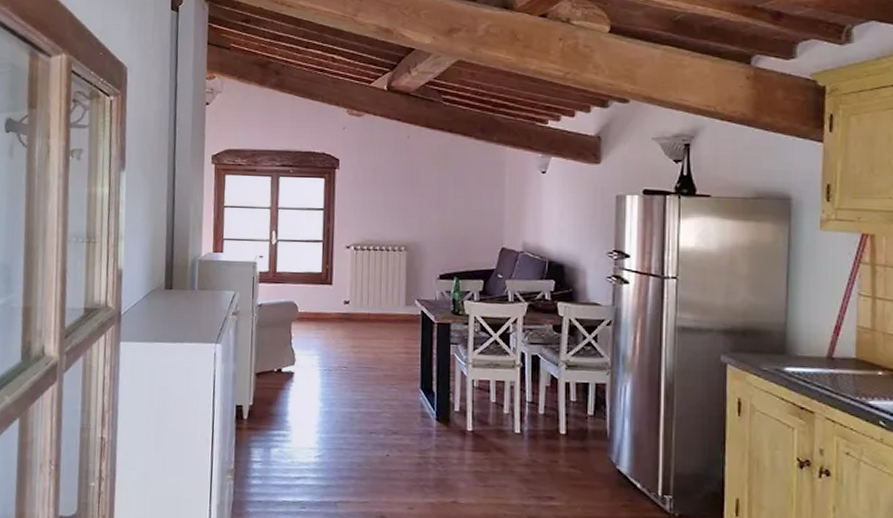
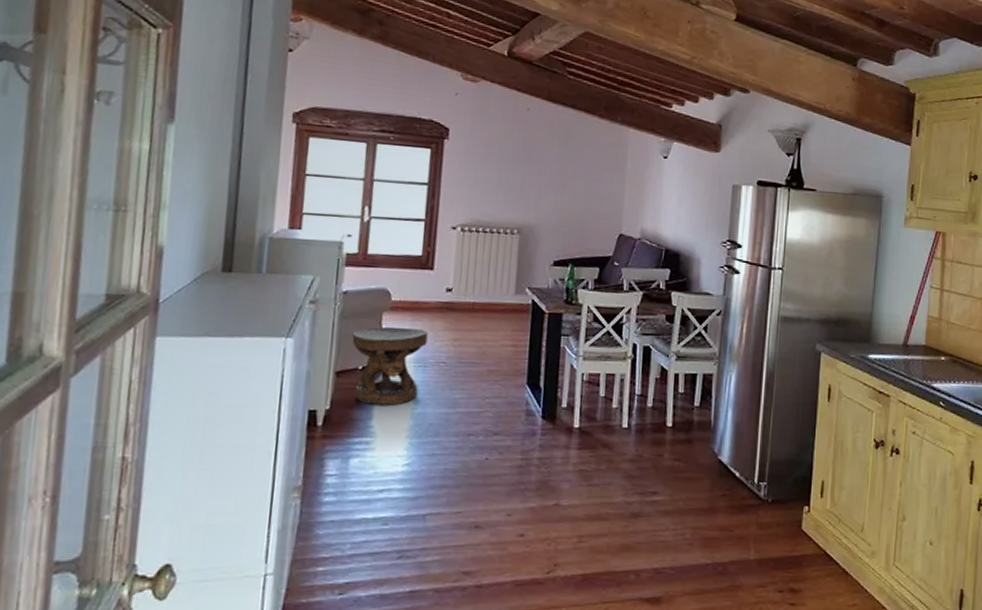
side table: none [268,334,331,404] -> present [352,326,428,405]

